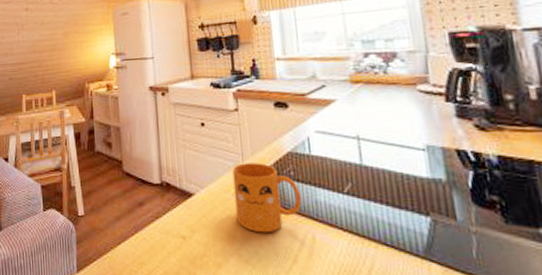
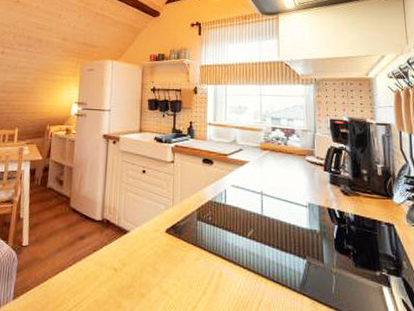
mug: present [232,163,302,233] -> none [162,207,215,268]

